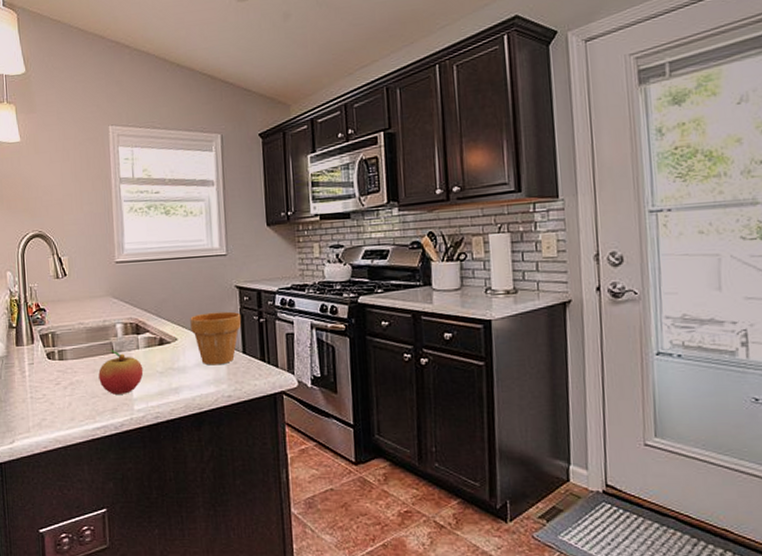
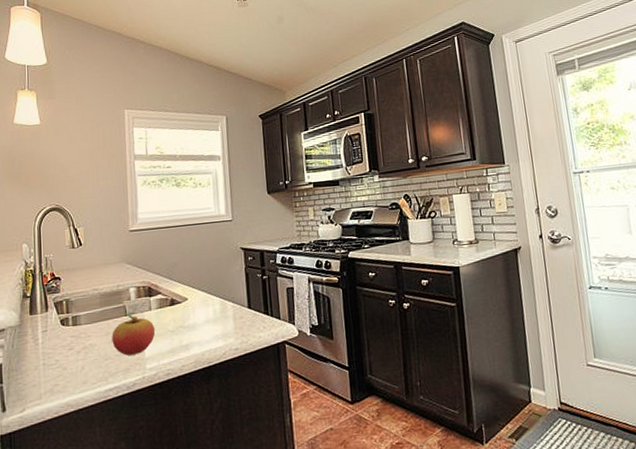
flower pot: present [190,311,242,366] -> none [199,271,247,322]

